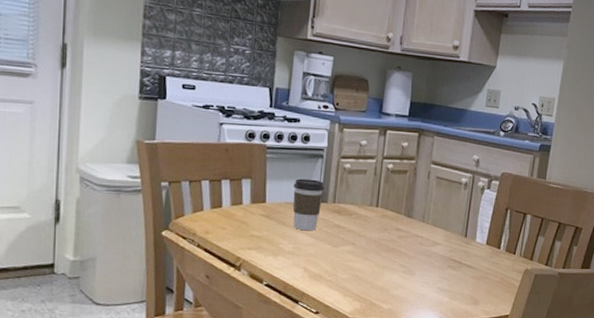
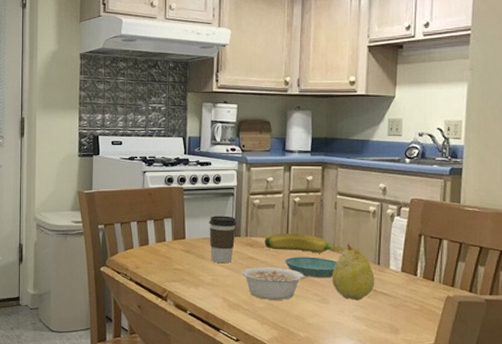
legume: none [325,235,403,271] -> present [241,266,316,300]
banana: none [353,201,433,224] -> present [264,234,344,253]
saucer: none [373,226,426,249] -> present [285,256,338,278]
fruit: none [419,215,461,272] -> present [331,244,375,301]

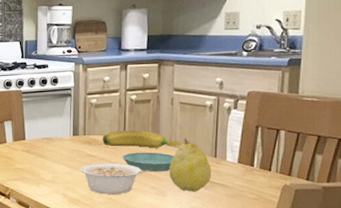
coffee cup: present [209,216,237,264] -> none [48,116,75,162]

